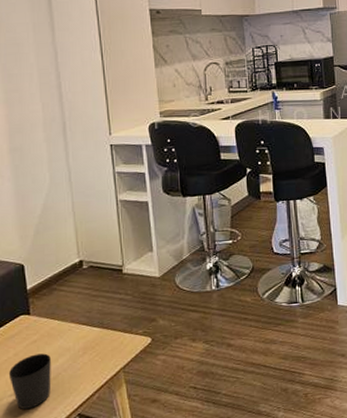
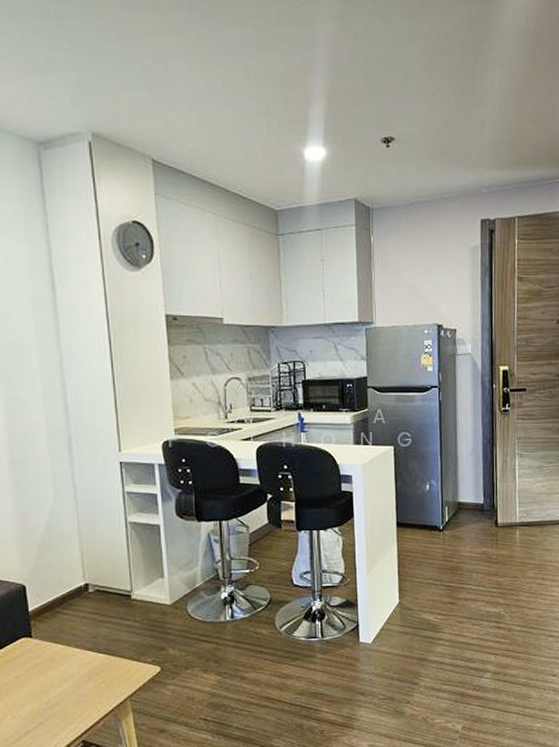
cup: present [8,353,51,409] -> none [8,678,54,733]

